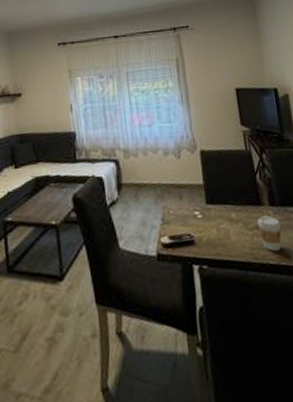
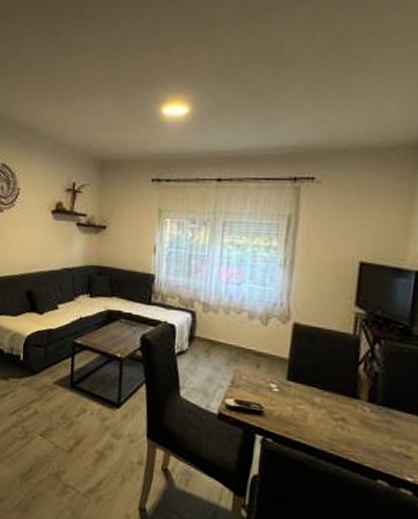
coffee cup: present [257,215,282,251] -> none [345,410,377,450]

